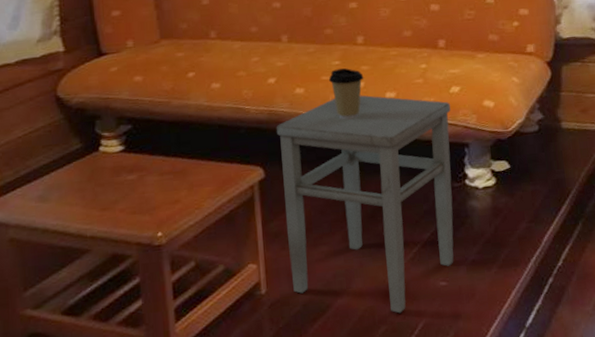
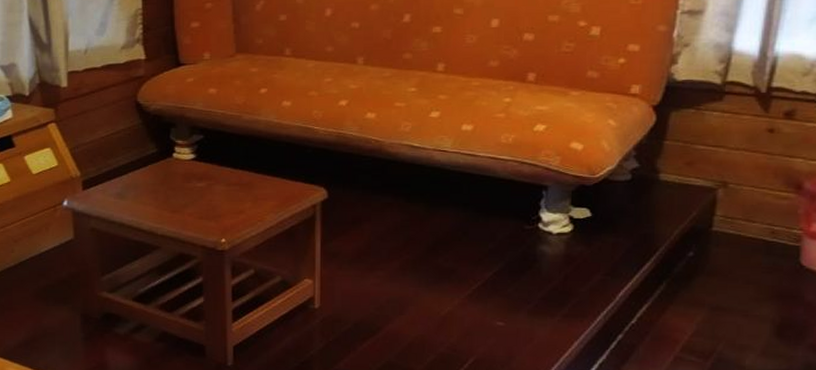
stool: present [276,95,454,313] -> none [343,125,533,346]
coffee cup: present [328,68,364,120] -> none [402,96,440,149]

